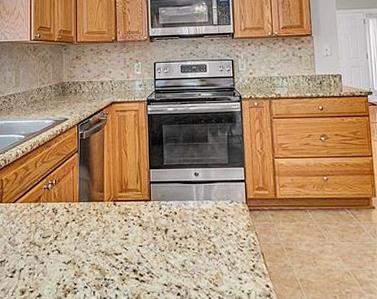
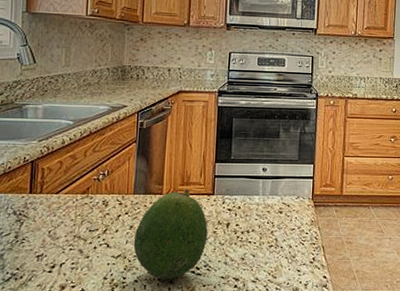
fruit: none [81,195,148,286] -> present [133,188,208,279]

